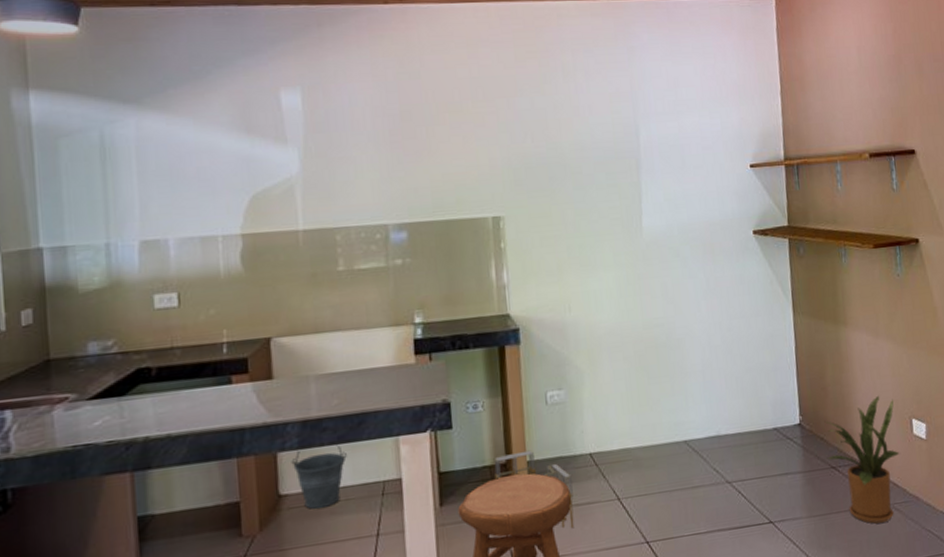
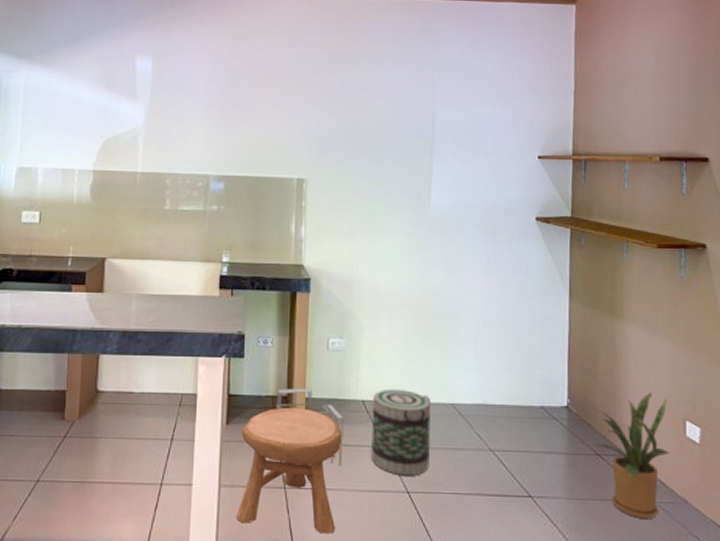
bucket: present [291,443,347,509] -> none [109,354,154,407]
basket: none [601,433,667,526] -> present [372,388,432,475]

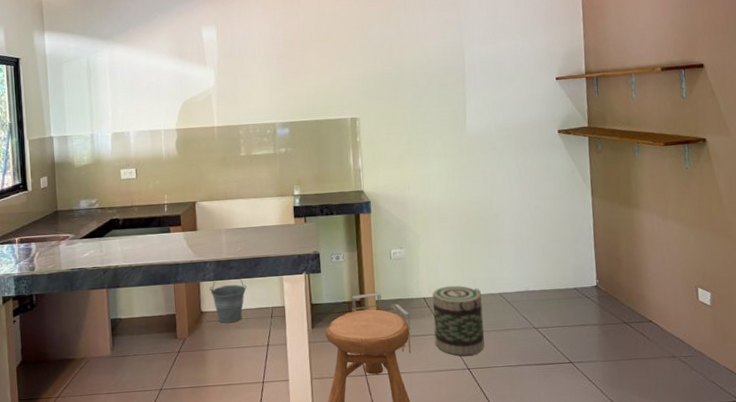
bucket: none [109,354,154,407] -> present [209,278,247,323]
house plant: present [592,392,670,519] -> none [618,267,686,371]

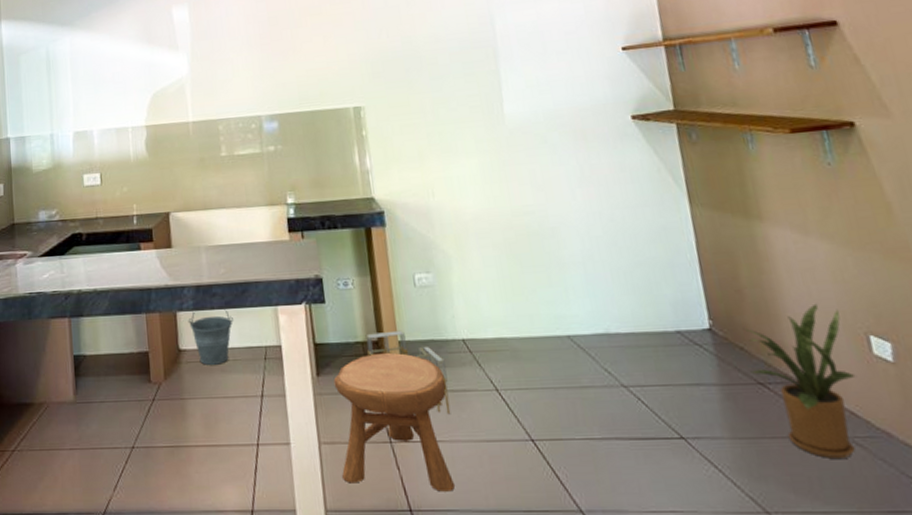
basket: present [432,285,485,356] -> none [474,323,553,421]
house plant: none [618,267,686,371] -> present [743,303,856,458]

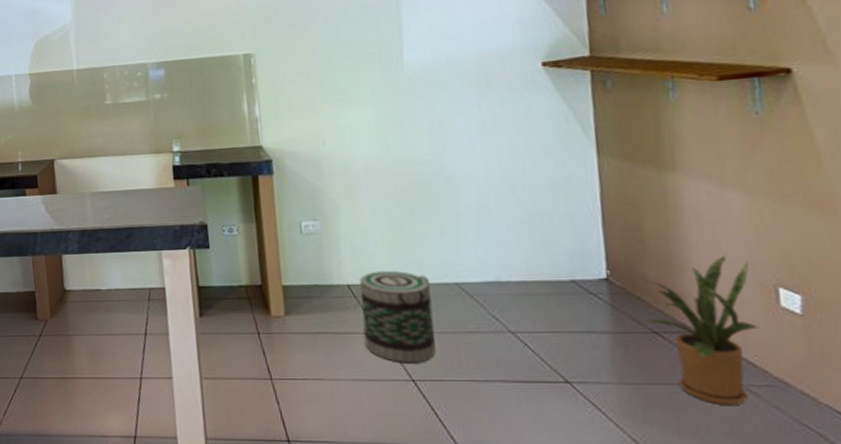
bucket: present [188,308,233,365] -> none [73,251,118,305]
stool: present [333,352,456,492] -> none [216,296,334,425]
table: present [366,330,451,415] -> none [250,275,332,355]
basket: none [474,323,553,421] -> present [359,270,436,362]

